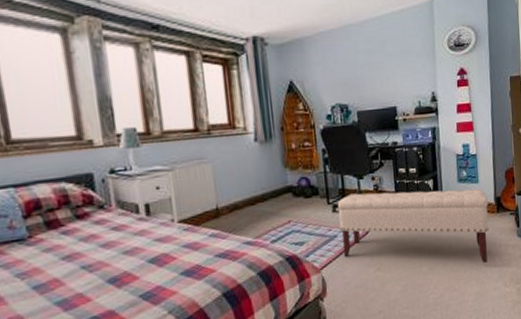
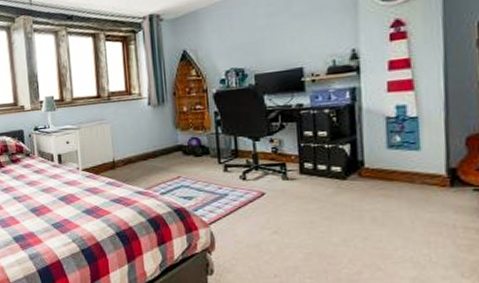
bench: present [337,189,489,264] -> none [229,154,436,246]

